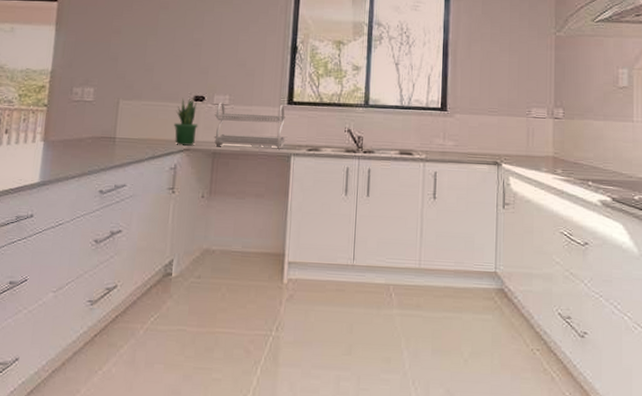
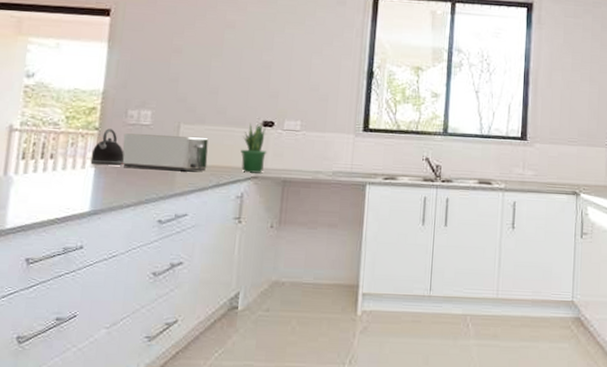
kettle: none [40,105,70,140] -> present [90,128,124,167]
toaster: none [67,109,145,145] -> present [122,133,209,172]
dish rack: present [214,102,286,149] -> none [284,127,361,178]

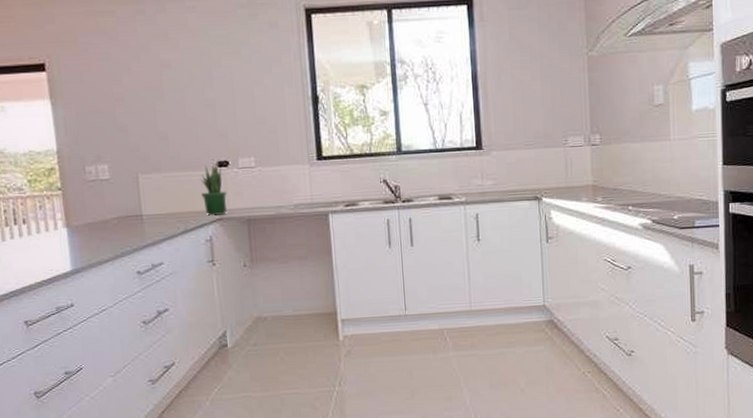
kettle: present [90,128,124,167] -> none [60,187,94,226]
toaster: present [122,133,209,172] -> none [86,185,173,224]

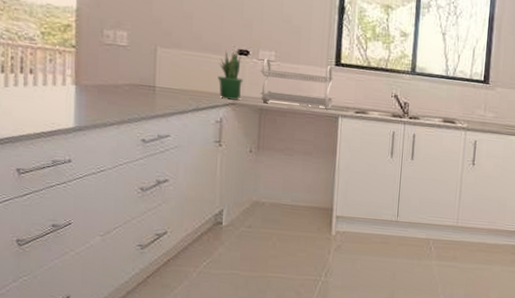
dish rack: none [242,161,320,212] -> present [260,57,333,110]

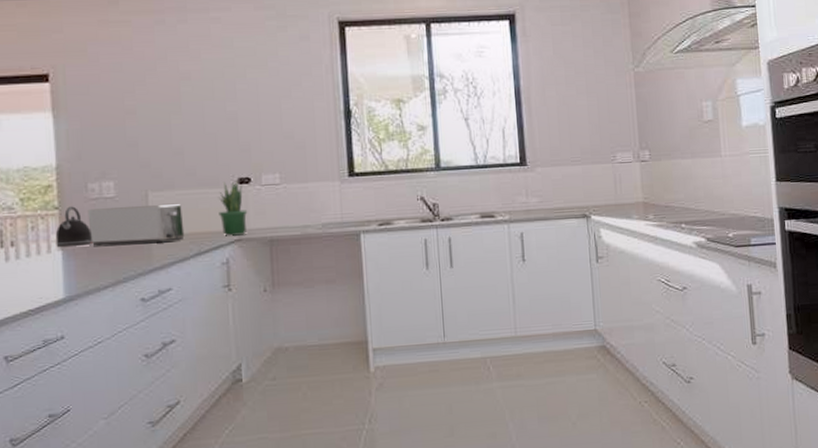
kettle: none [70,47,104,85] -> present [55,206,94,248]
toaster: none [101,53,186,95] -> present [87,203,185,246]
dish rack: present [260,57,333,110] -> none [265,177,351,232]

